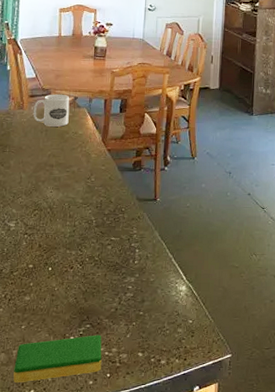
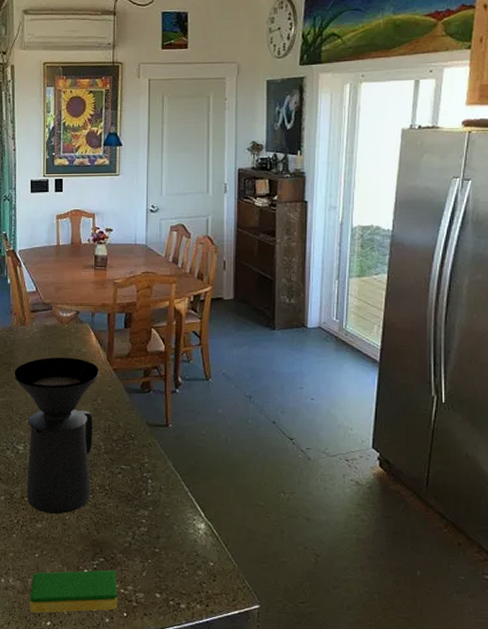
coffee maker: none [9,138,94,287] -> present [14,357,99,515]
mug: present [33,94,70,127] -> none [35,308,72,344]

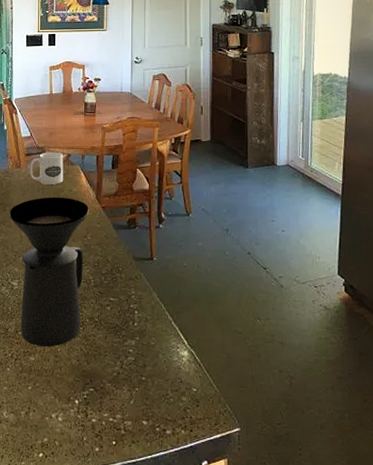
dish sponge: present [30,569,117,613] -> none [23,399,106,445]
mug: none [35,308,72,344] -> present [29,152,64,184]

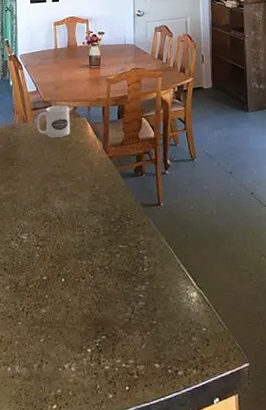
coffee maker: present [9,197,89,347] -> none [17,149,96,299]

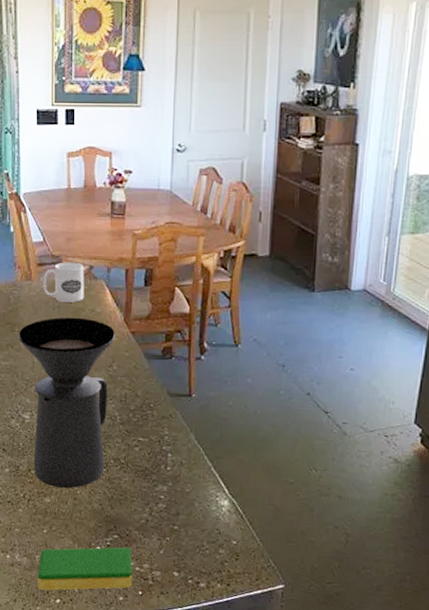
coffee maker: none [17,149,96,299] -> present [19,317,115,489]
dish sponge: none [36,346,120,398] -> present [38,547,132,590]

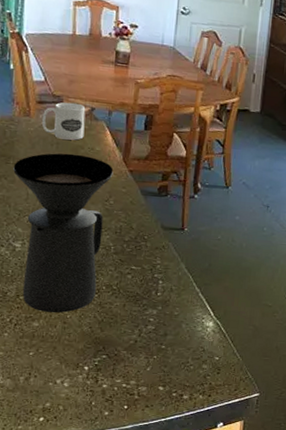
dish sponge: present [38,547,132,590] -> none [20,366,119,409]

